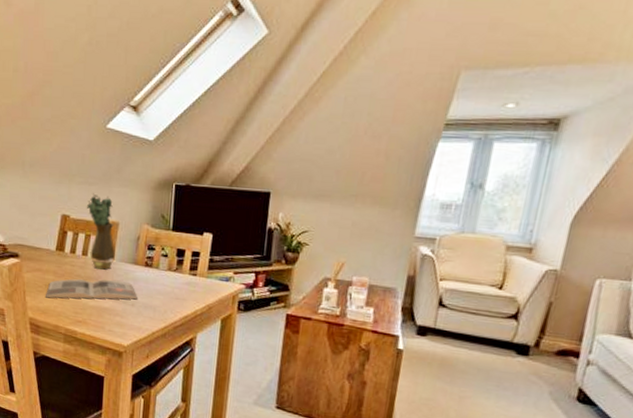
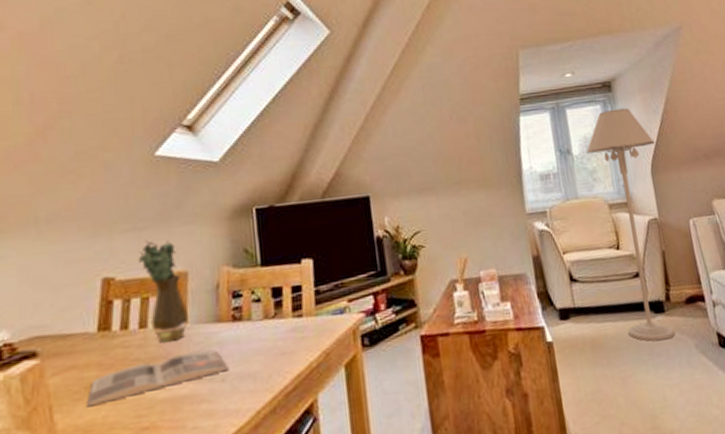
floor lamp: none [481,150,590,380] -> present [586,108,676,342]

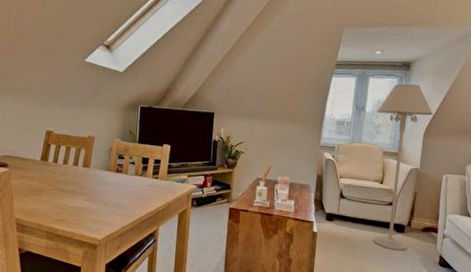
magazine: present [87,349,228,407] -> none [31,184,110,201]
vase: present [138,239,190,343] -> none [67,113,92,176]

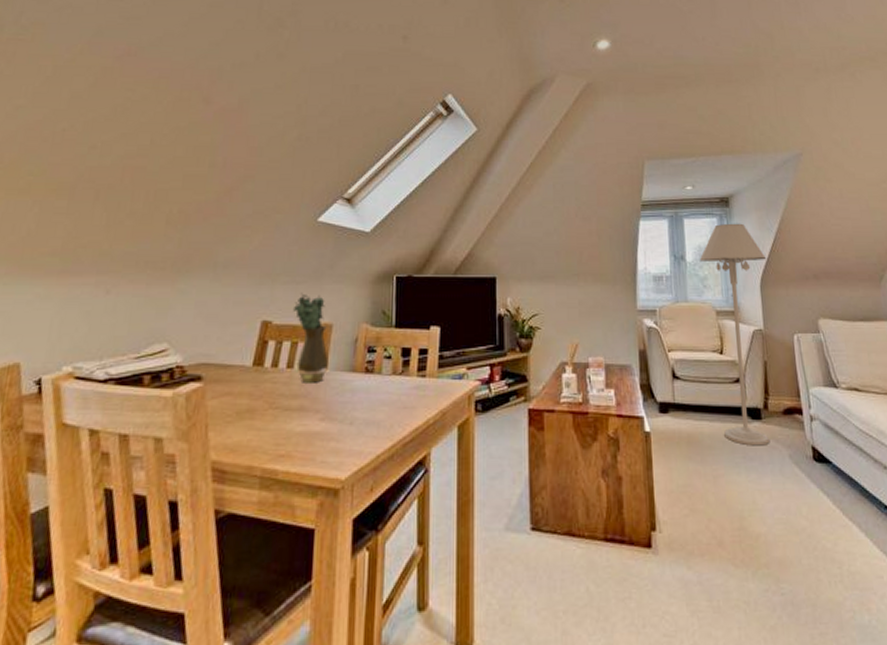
vase: none [67,113,92,176] -> present [292,293,330,383]

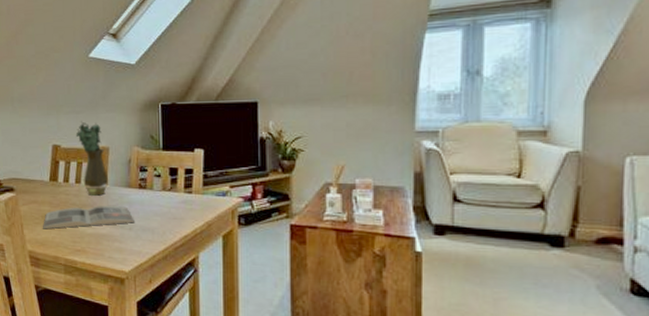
magazine: none [236,395,357,430] -> present [43,206,134,230]
floor lamp: present [699,223,770,446] -> none [500,26,600,274]

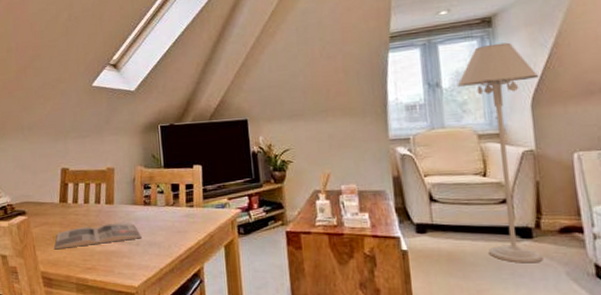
vase: present [75,121,109,196] -> none [82,145,116,215]
floor lamp: none [500,26,600,274] -> present [457,42,543,263]

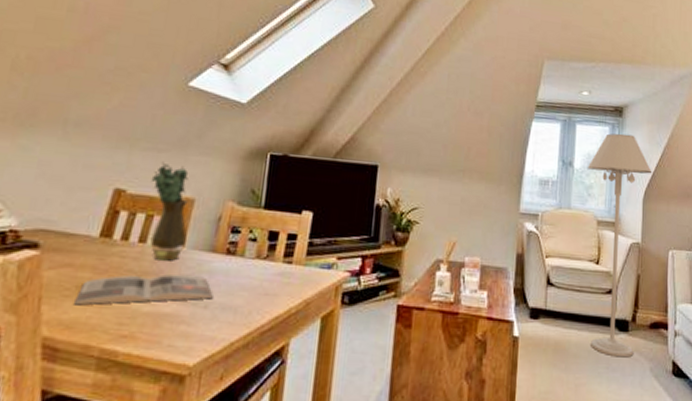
vase: none [82,145,116,215] -> present [150,162,189,261]

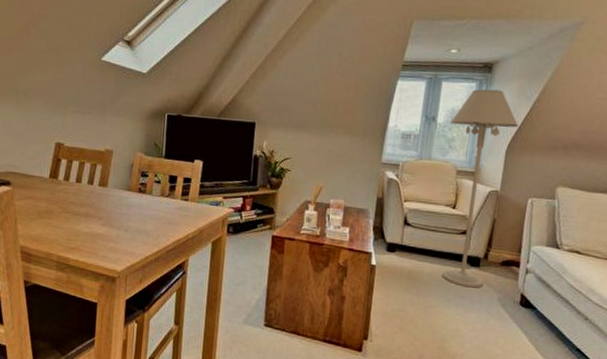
magazine: present [74,274,213,306] -> none [38,206,131,226]
vase: present [150,162,189,261] -> none [80,122,110,196]

